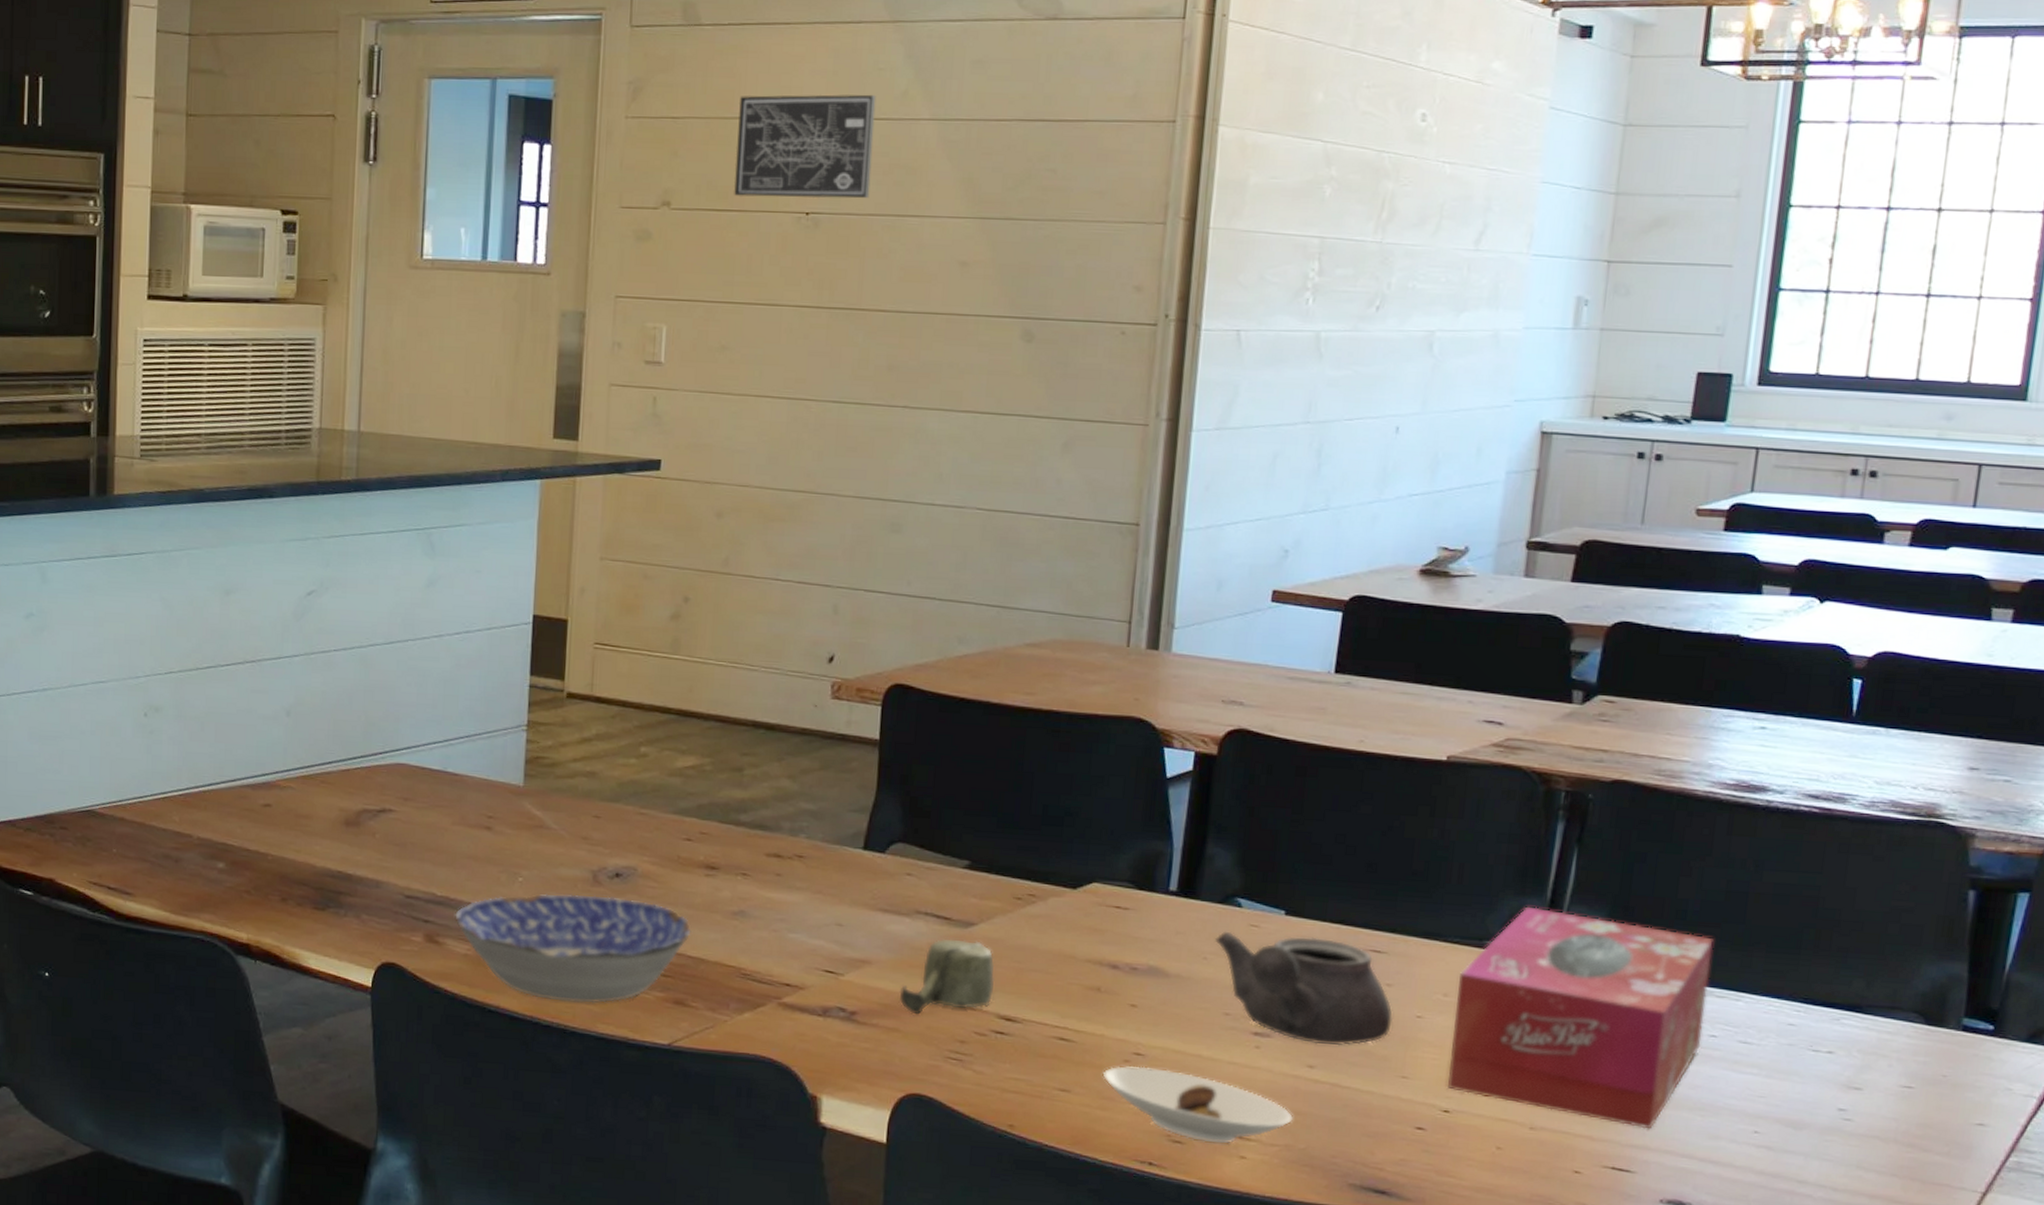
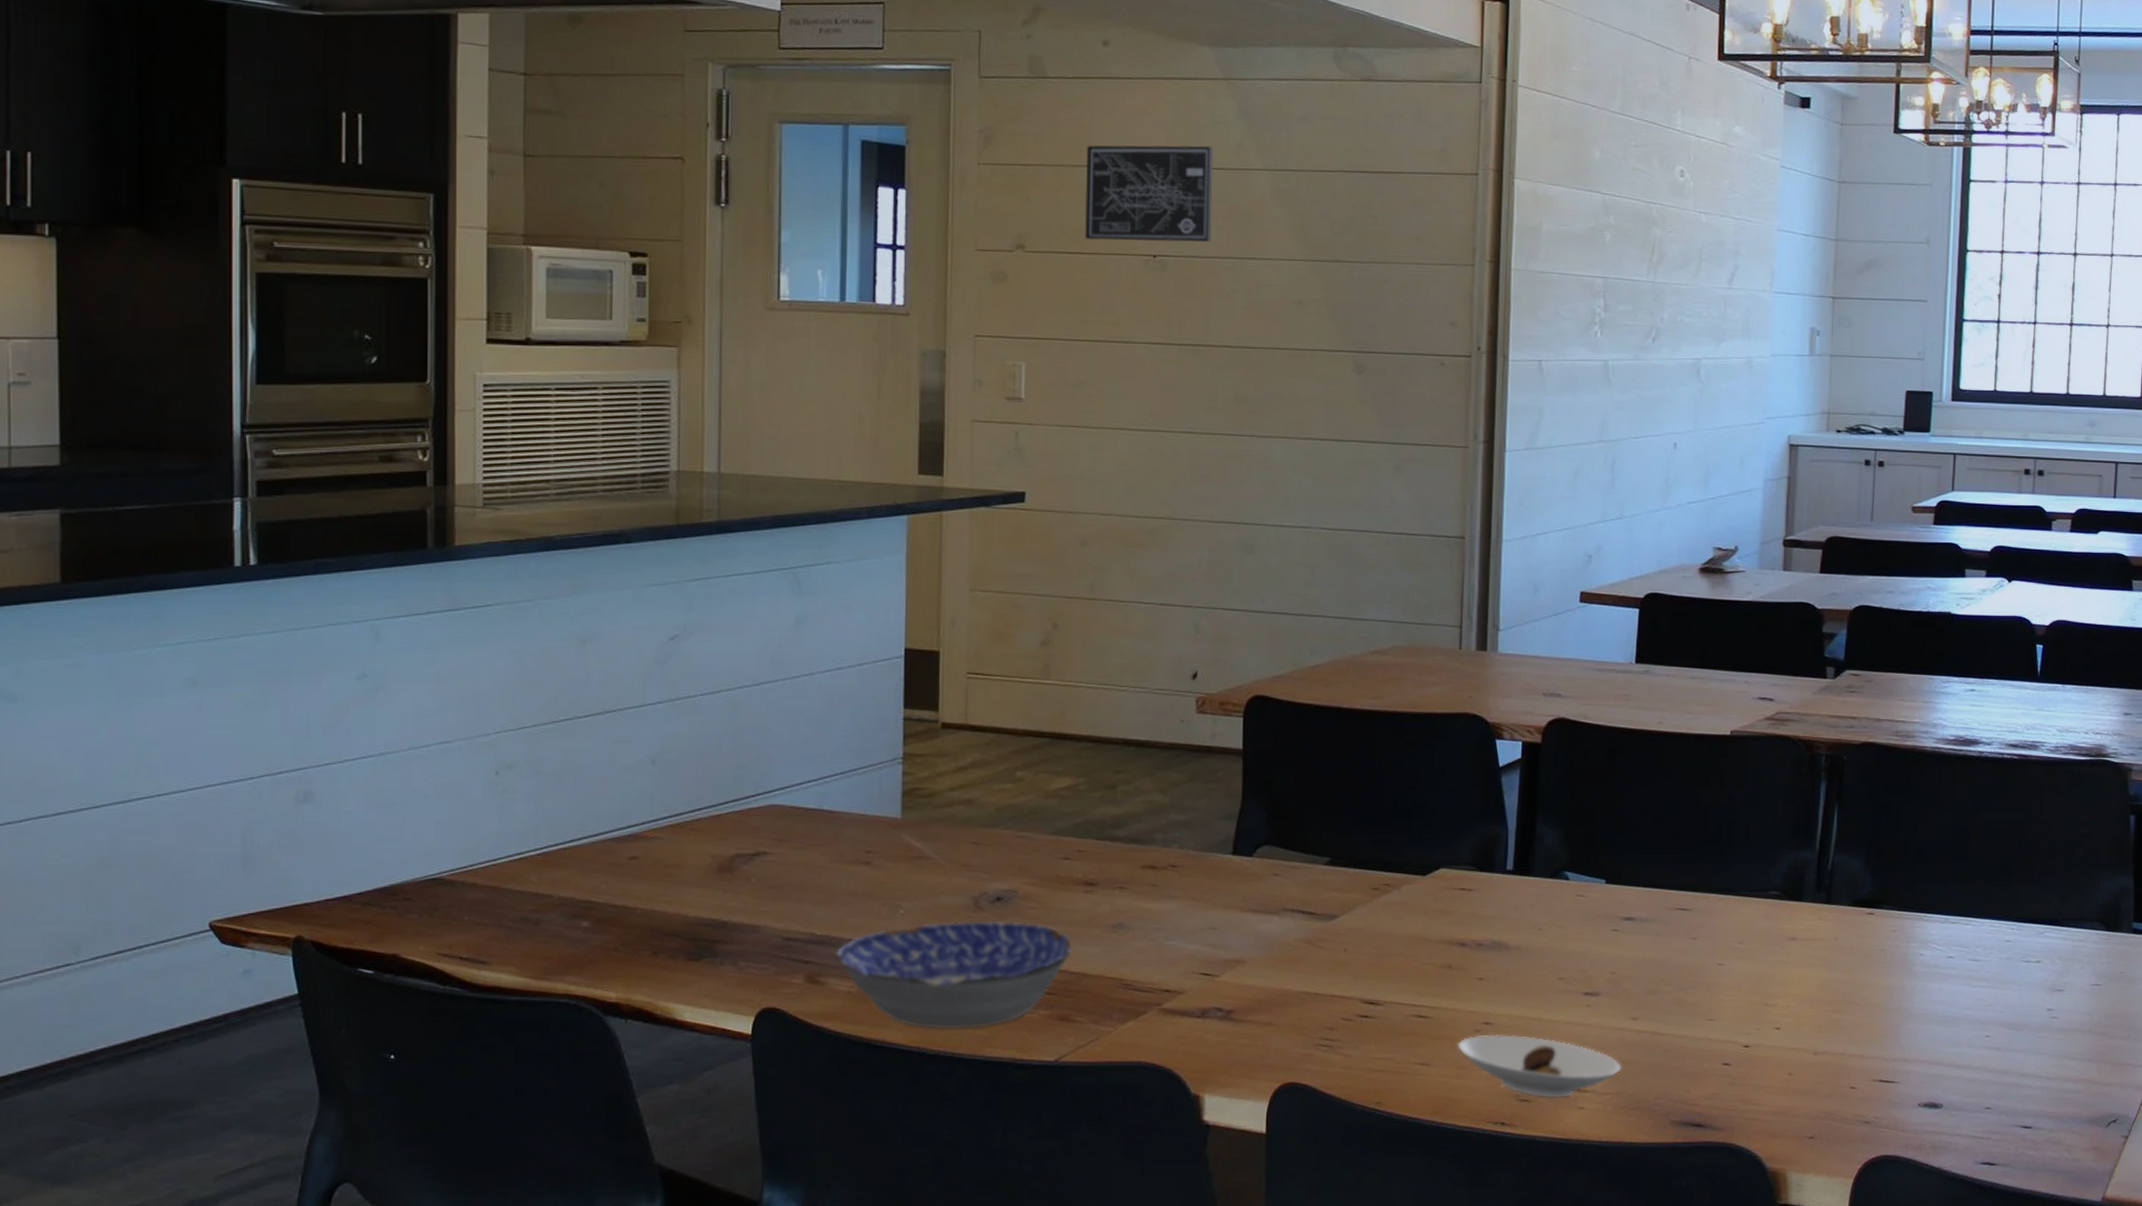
cup: present [899,938,995,1015] -> none [1271,932,1358,1008]
teapot: present [1215,931,1393,1046] -> none [1548,901,1699,998]
tissue box: present [1447,906,1714,1129] -> none [1746,858,1946,1044]

